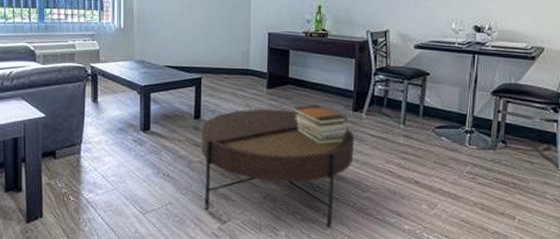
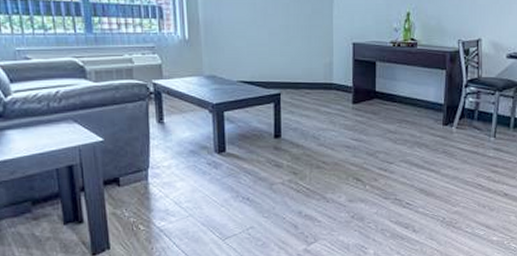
coffee table: present [201,109,355,228] -> none [282,125,445,244]
book stack: present [294,104,347,145] -> none [381,119,437,161]

